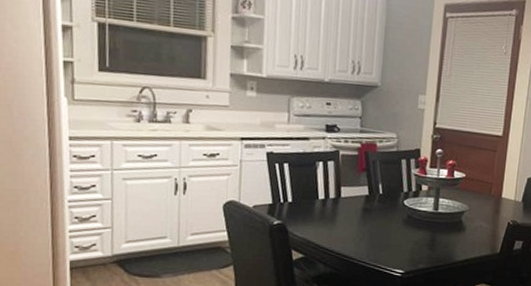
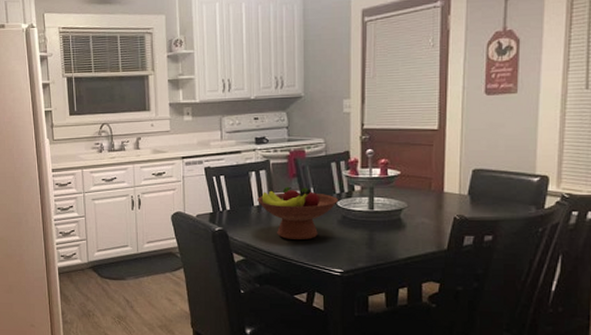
fruit bowl: none [323,180,405,239] -> present [257,186,338,241]

